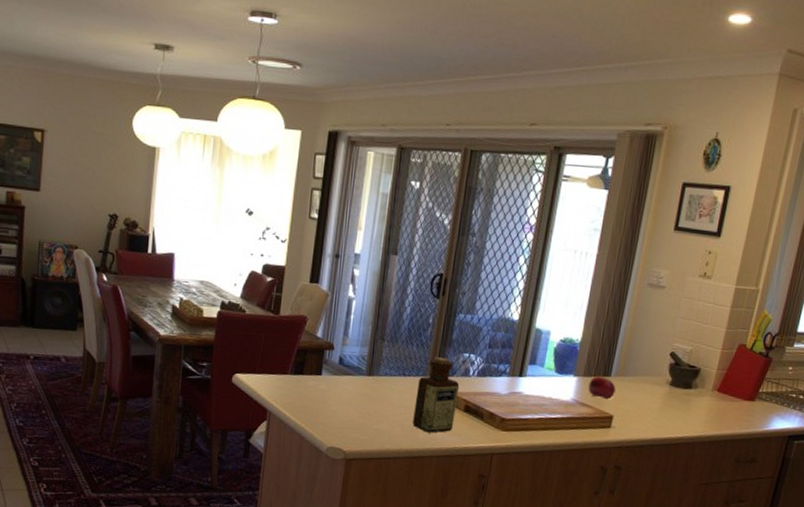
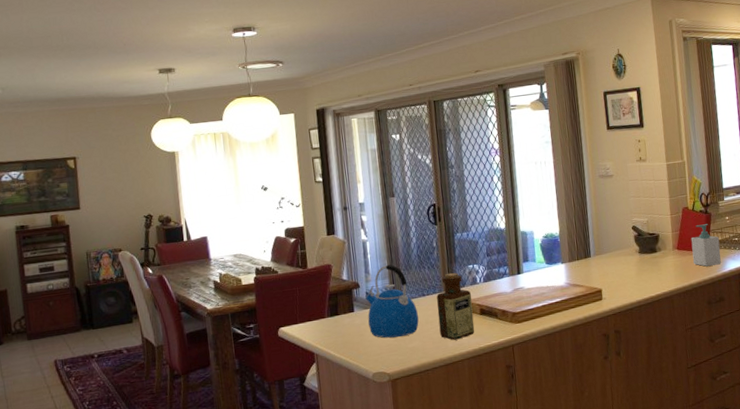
kettle: none [334,331,394,415] -> present [365,264,419,338]
fruit: present [588,376,616,400] -> none [575,258,598,277]
soap bottle: none [732,368,773,420] -> present [691,224,721,267]

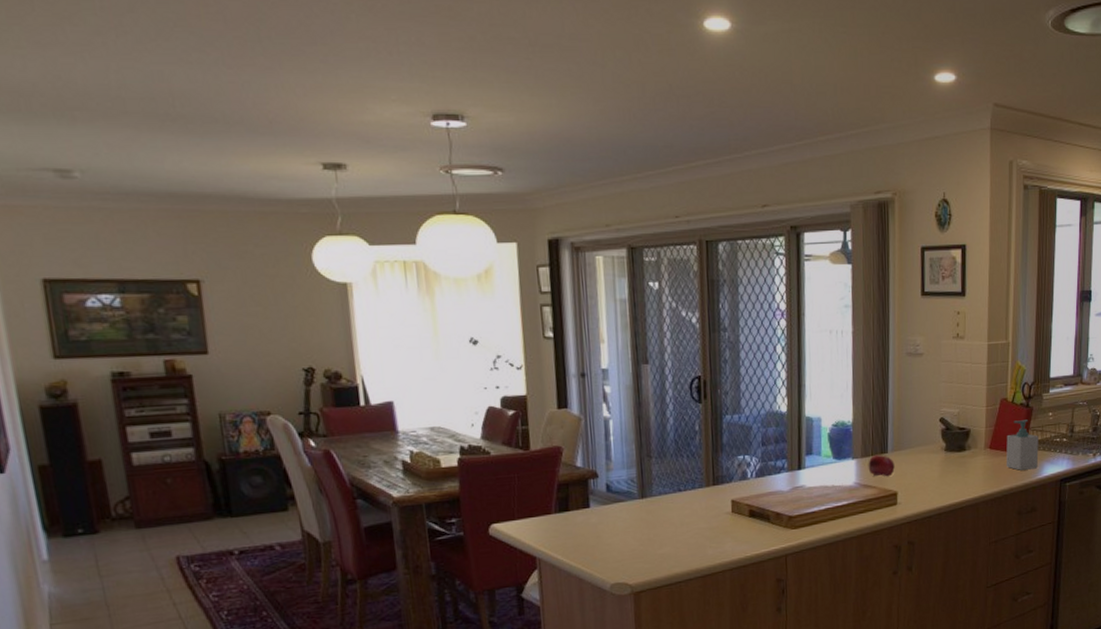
kettle: present [365,264,419,338] -> none [605,450,672,542]
bottle: present [437,272,475,340] -> none [695,464,741,547]
fruit: none [575,258,598,277] -> present [868,454,895,477]

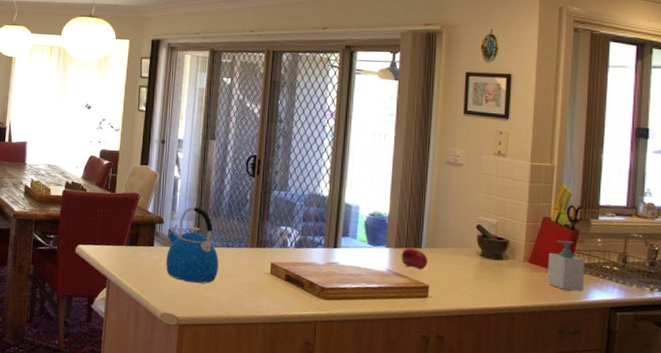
kettle: none [605,450,672,542] -> present [166,207,219,284]

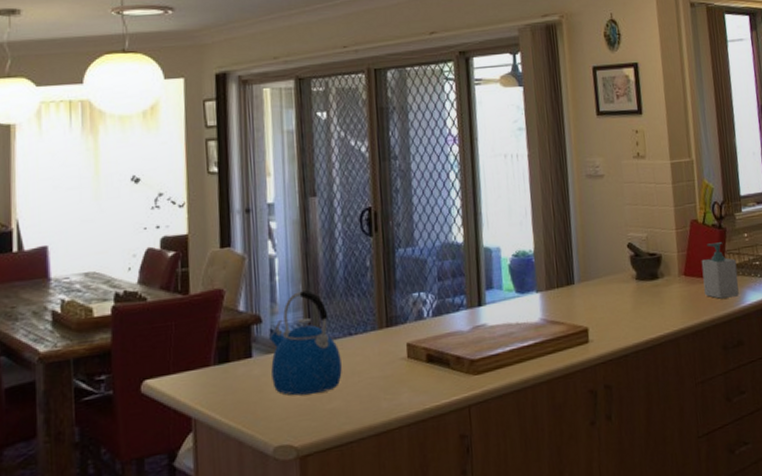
fruit: present [401,247,428,270] -> none [554,286,584,312]

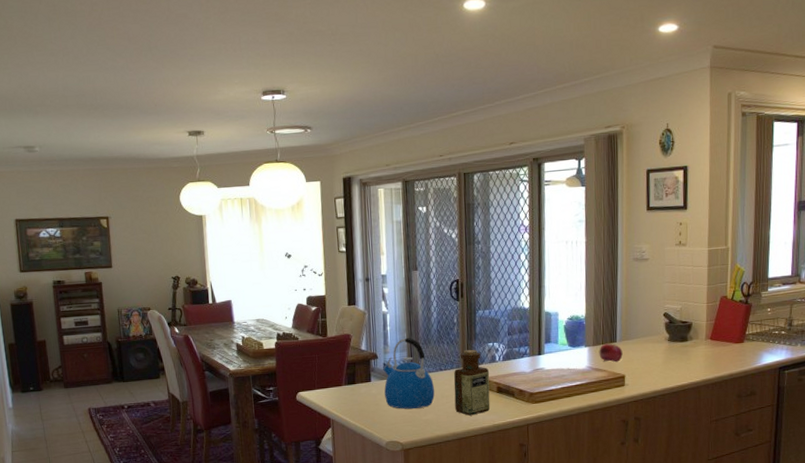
bottle: none [367,303,419,399] -> present [453,349,491,416]
fruit: none [554,286,584,312] -> present [599,343,623,362]
soap bottle: present [701,242,739,299] -> none [726,315,758,359]

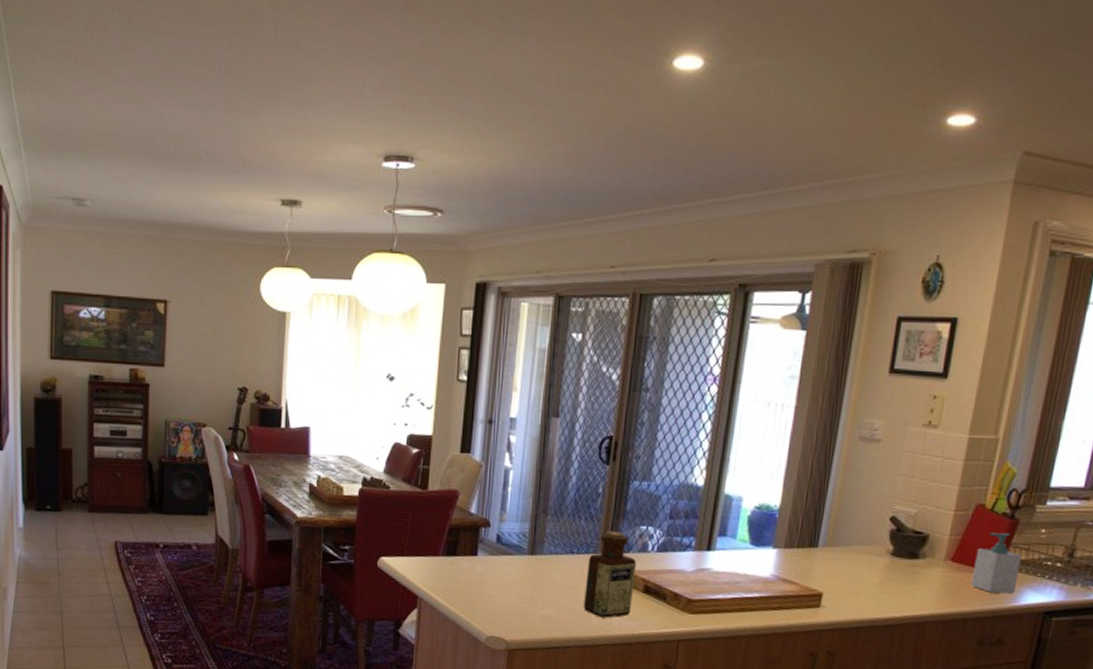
kettle: present [383,338,435,409] -> none [493,505,560,599]
fruit: present [599,343,623,362] -> none [790,547,825,575]
soap bottle: none [726,315,758,359] -> present [971,532,1022,594]

